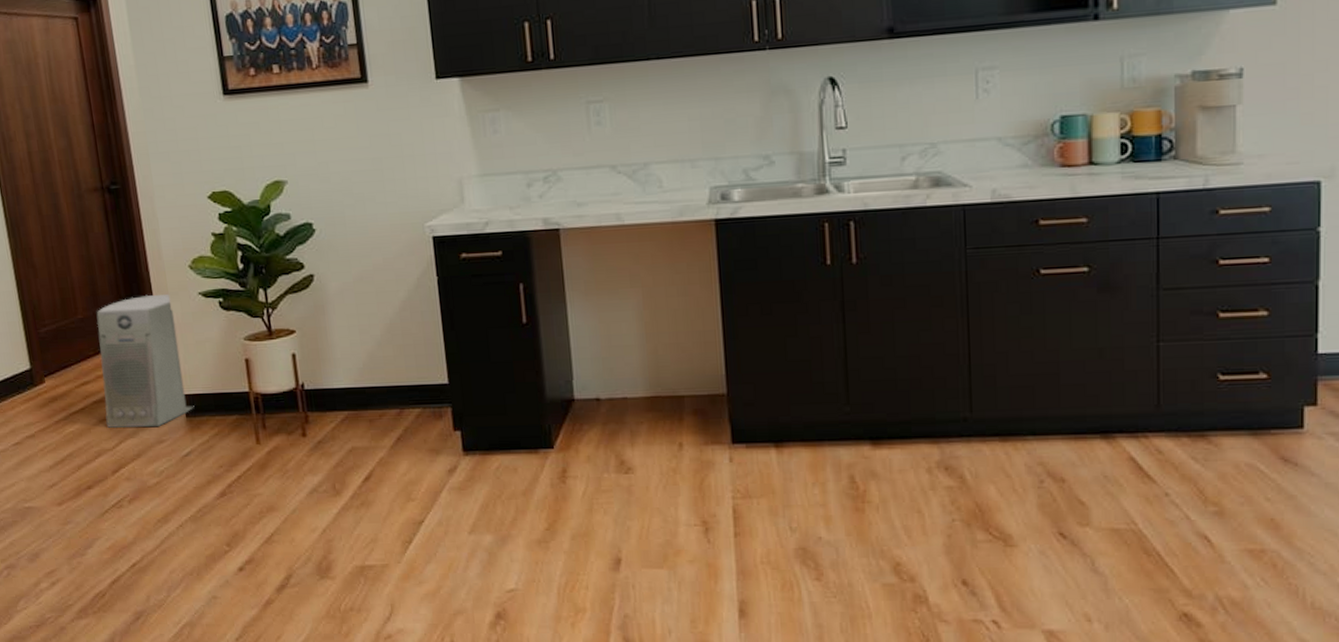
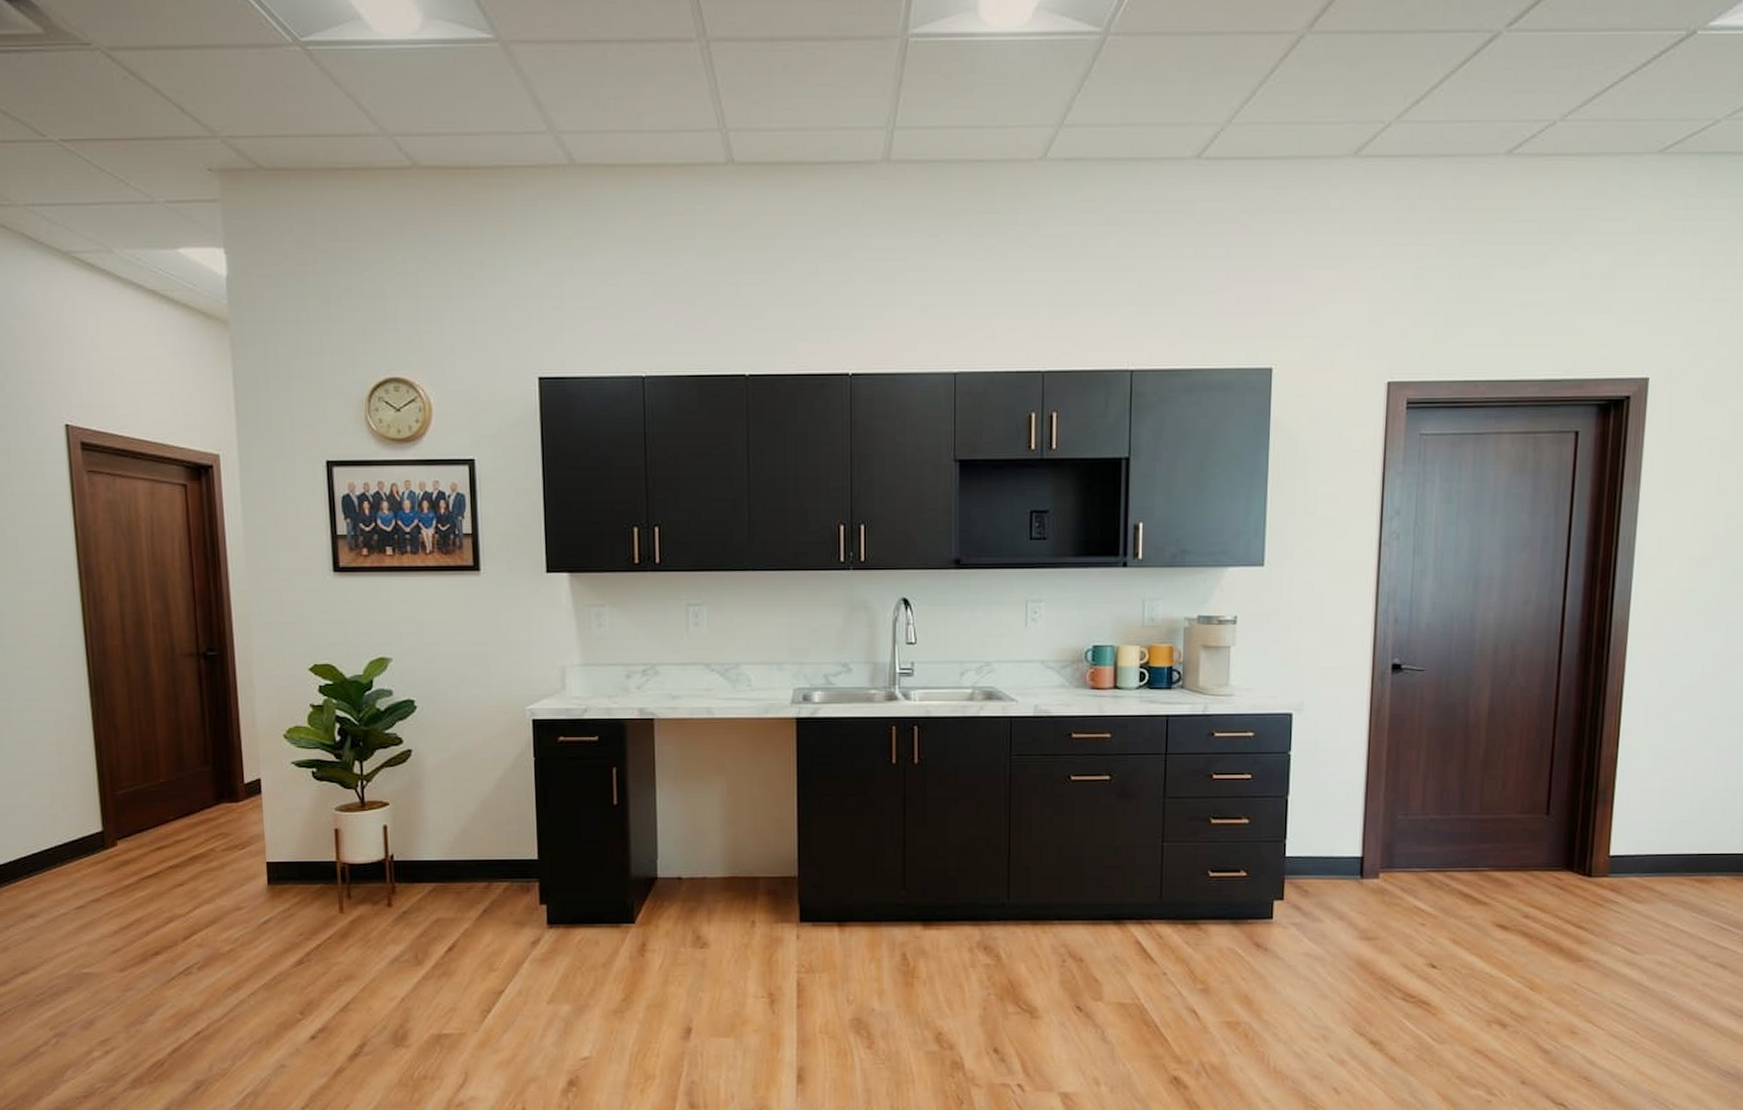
air purifier: present [96,294,195,429] -> none [179,761,278,895]

